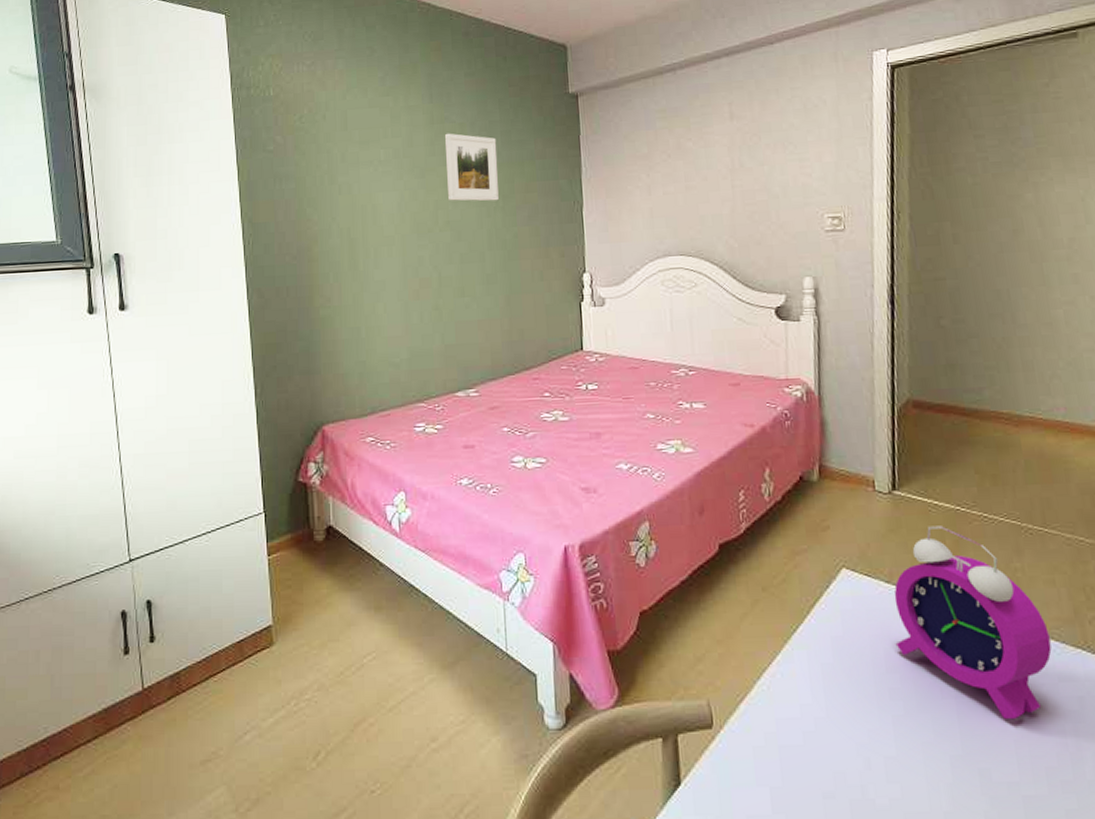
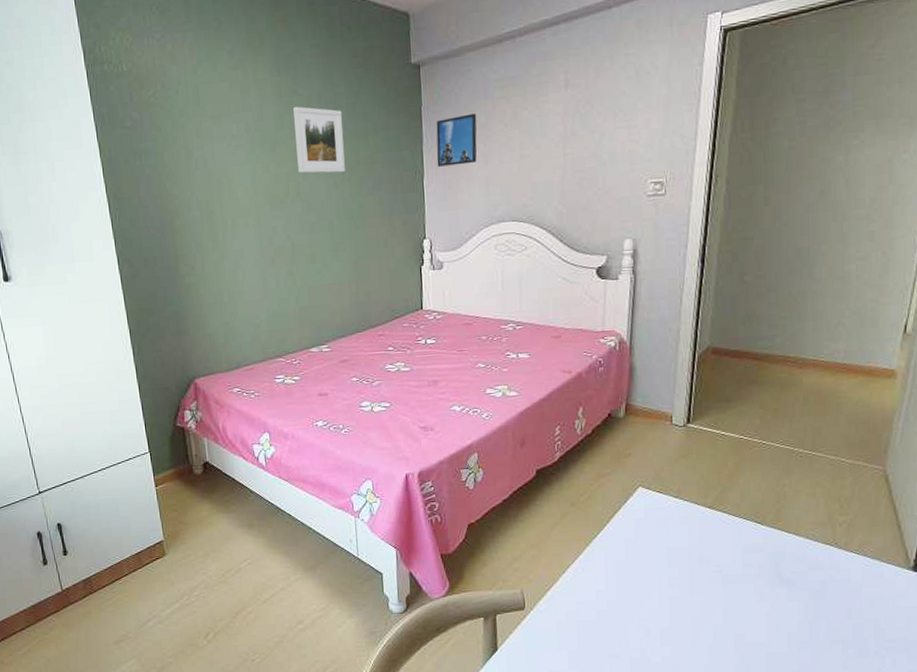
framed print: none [595,143,640,197] -> present [436,113,477,167]
alarm clock: present [894,526,1052,719] -> none [678,451,805,598]

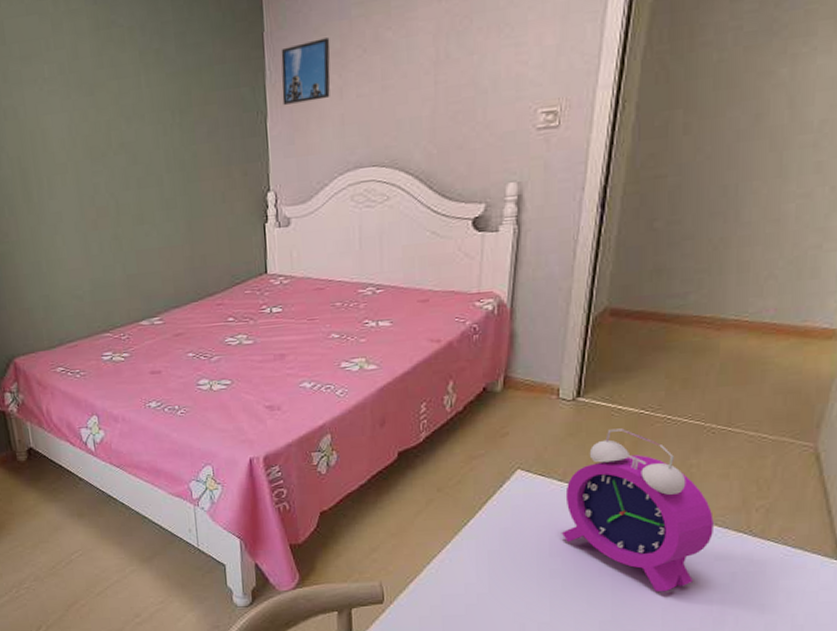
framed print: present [292,106,345,173] -> none [112,39,175,120]
alarm clock: none [678,451,805,598] -> present [561,428,714,591]

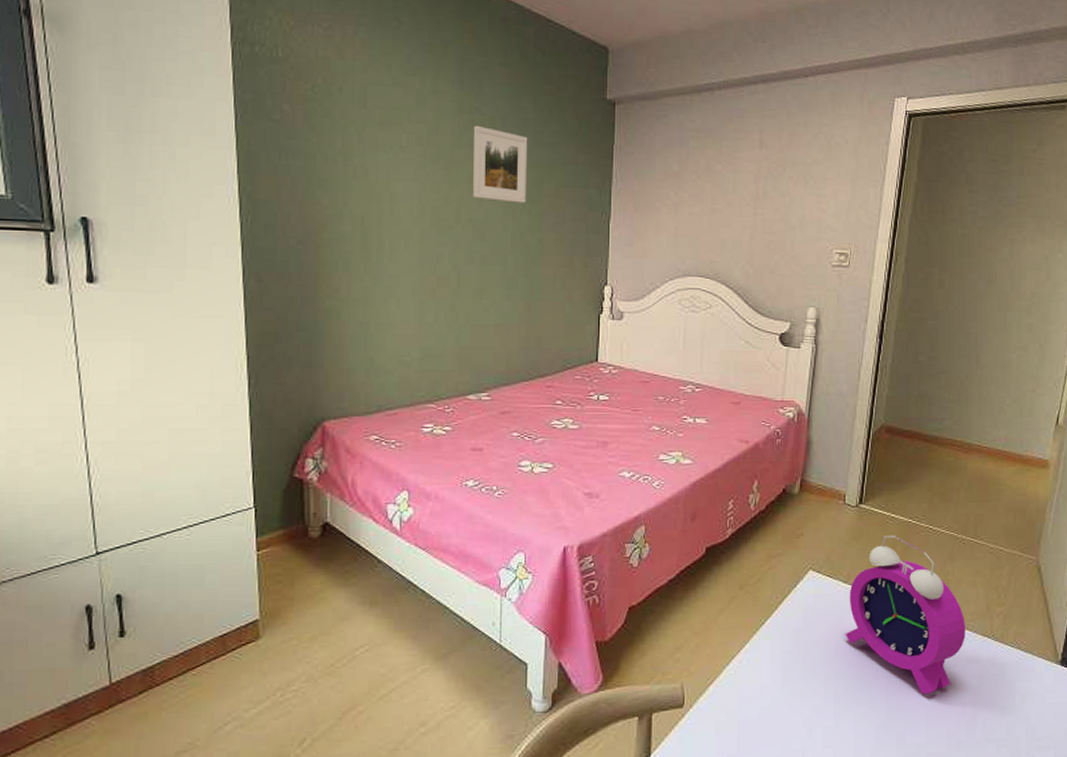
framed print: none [112,39,175,120] -> present [473,125,528,203]
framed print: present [281,37,331,105] -> none [625,160,670,212]

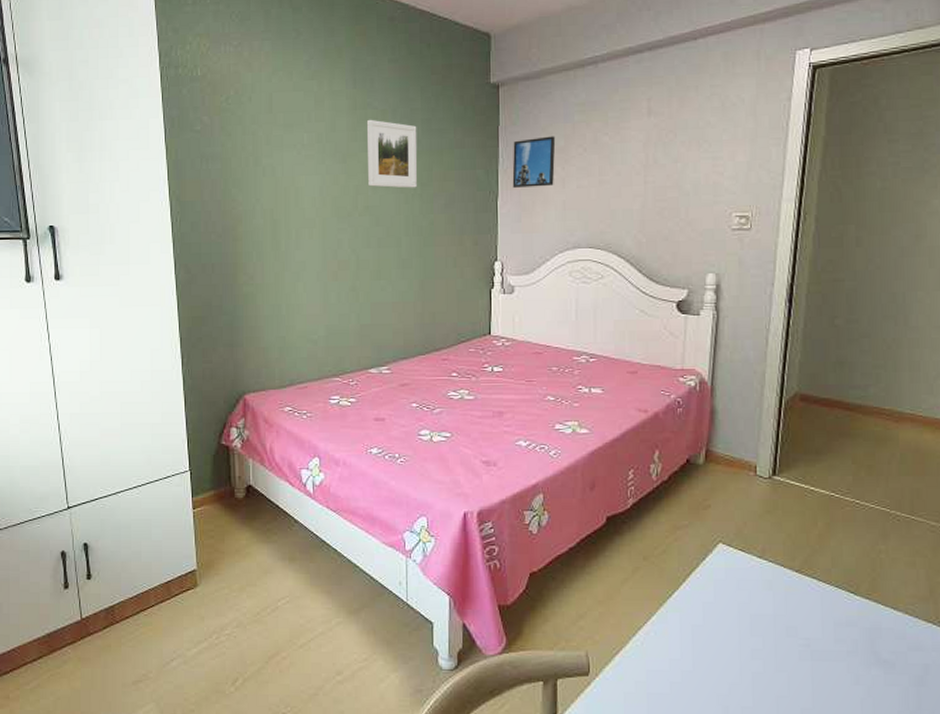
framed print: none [625,160,670,212] -> present [512,136,556,188]
alarm clock: present [845,535,965,694] -> none [761,509,905,680]

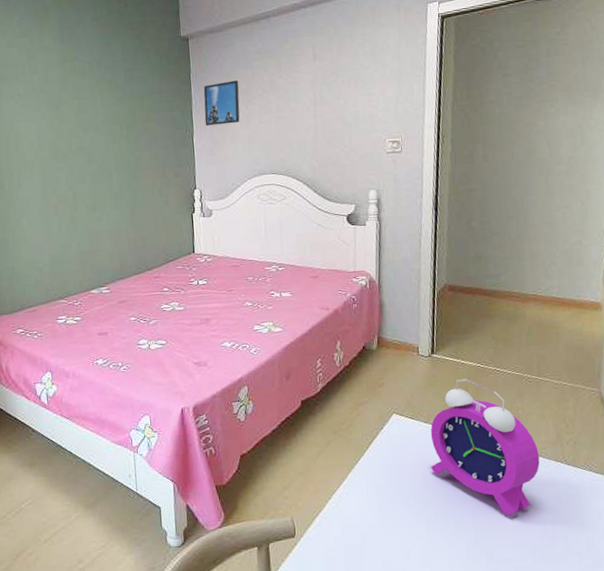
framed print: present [366,119,418,188] -> none [75,70,123,130]
alarm clock: none [761,509,905,680] -> present [430,379,540,515]

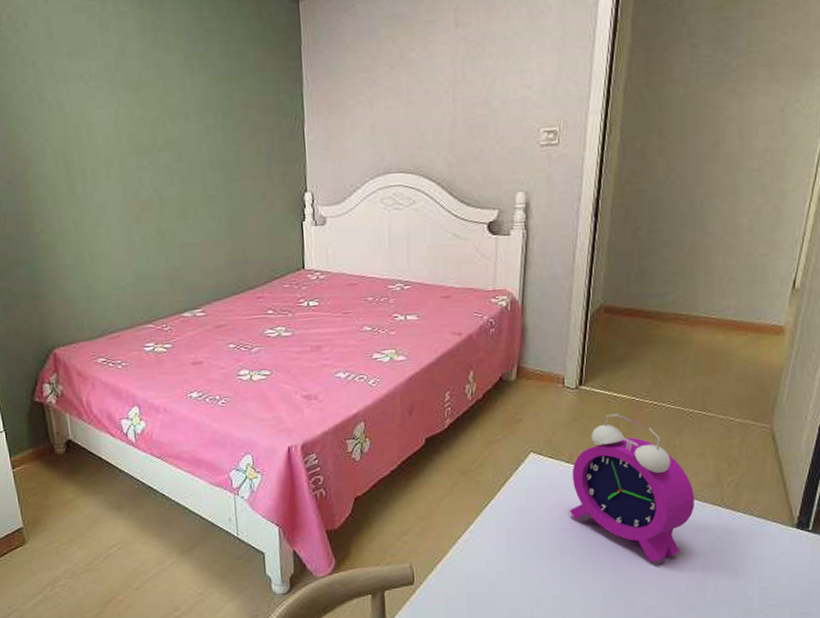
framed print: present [203,80,240,126] -> none [317,54,362,113]

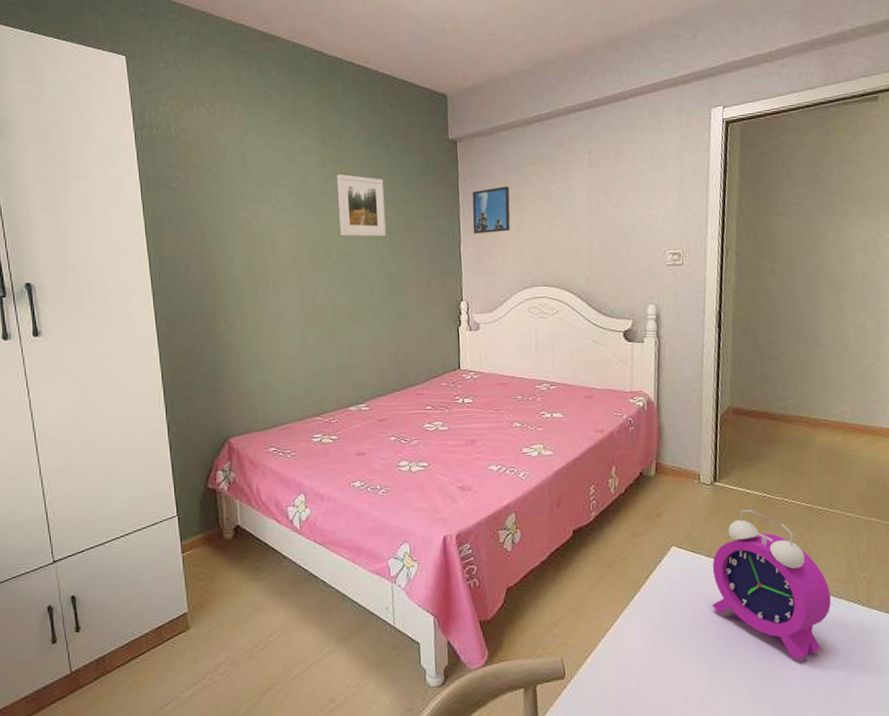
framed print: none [158,43,218,119] -> present [336,174,386,237]
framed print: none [317,54,362,113] -> present [472,186,511,234]

